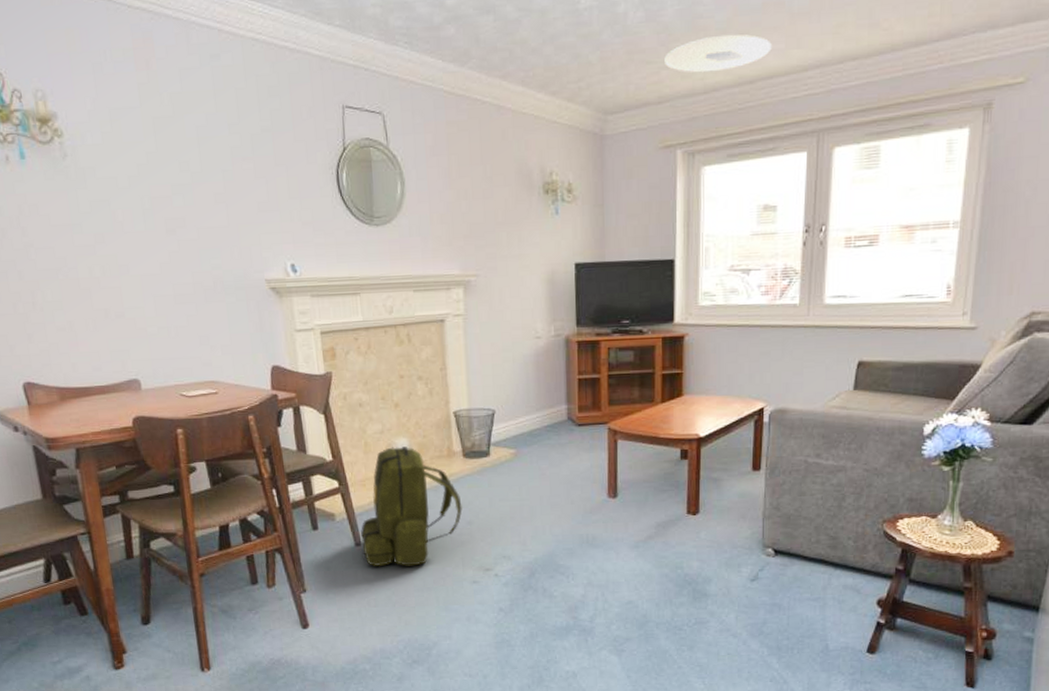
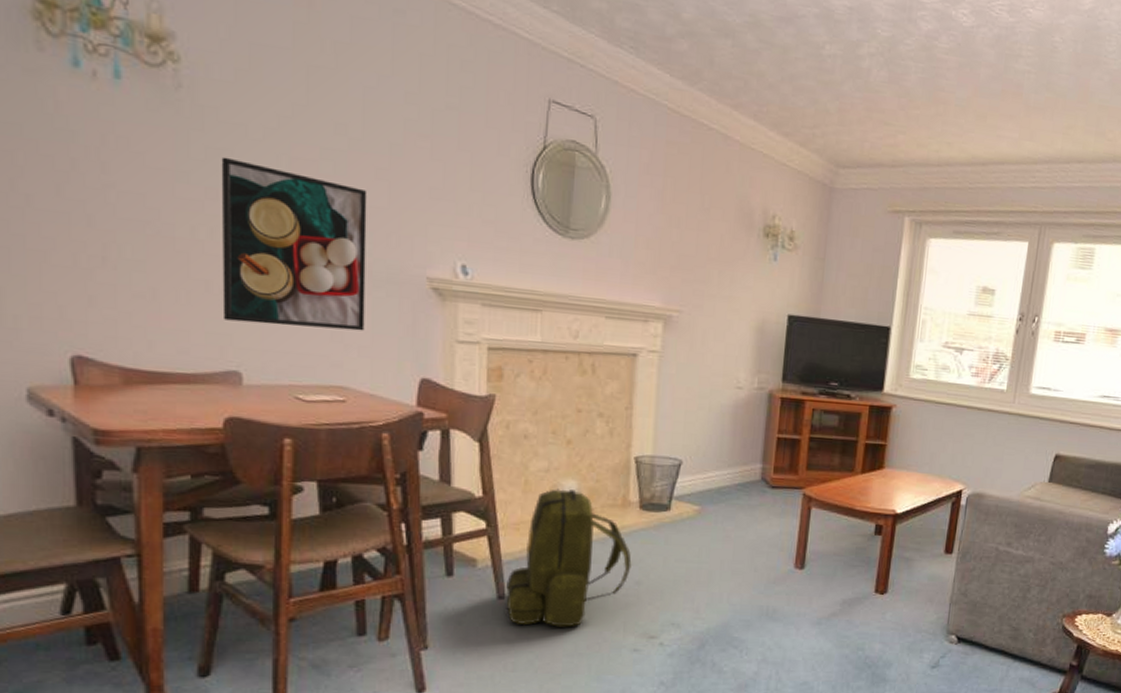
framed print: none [102,206,224,339] -> present [221,156,367,331]
ceiling light: present [664,34,772,73] -> none [902,110,1007,148]

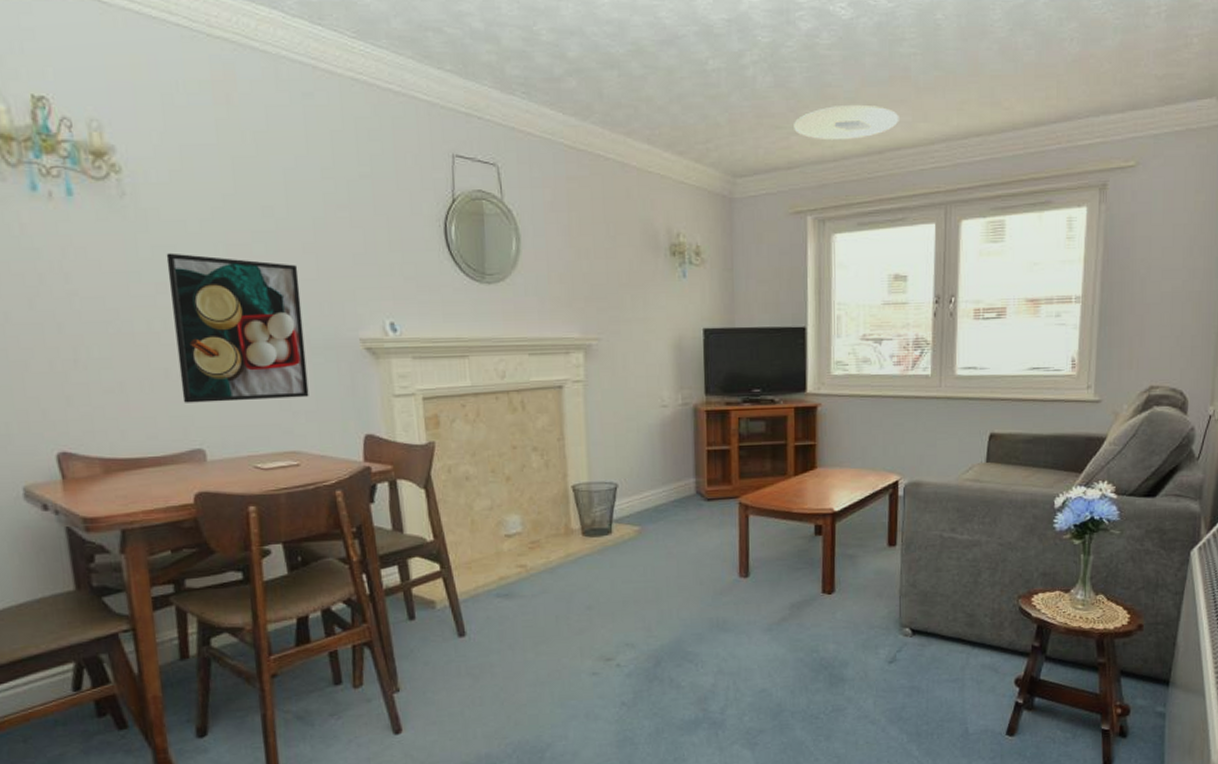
backpack: present [505,489,632,627] -> none [465,524,581,659]
ceiling light: none [902,110,1007,148] -> present [794,104,899,141]

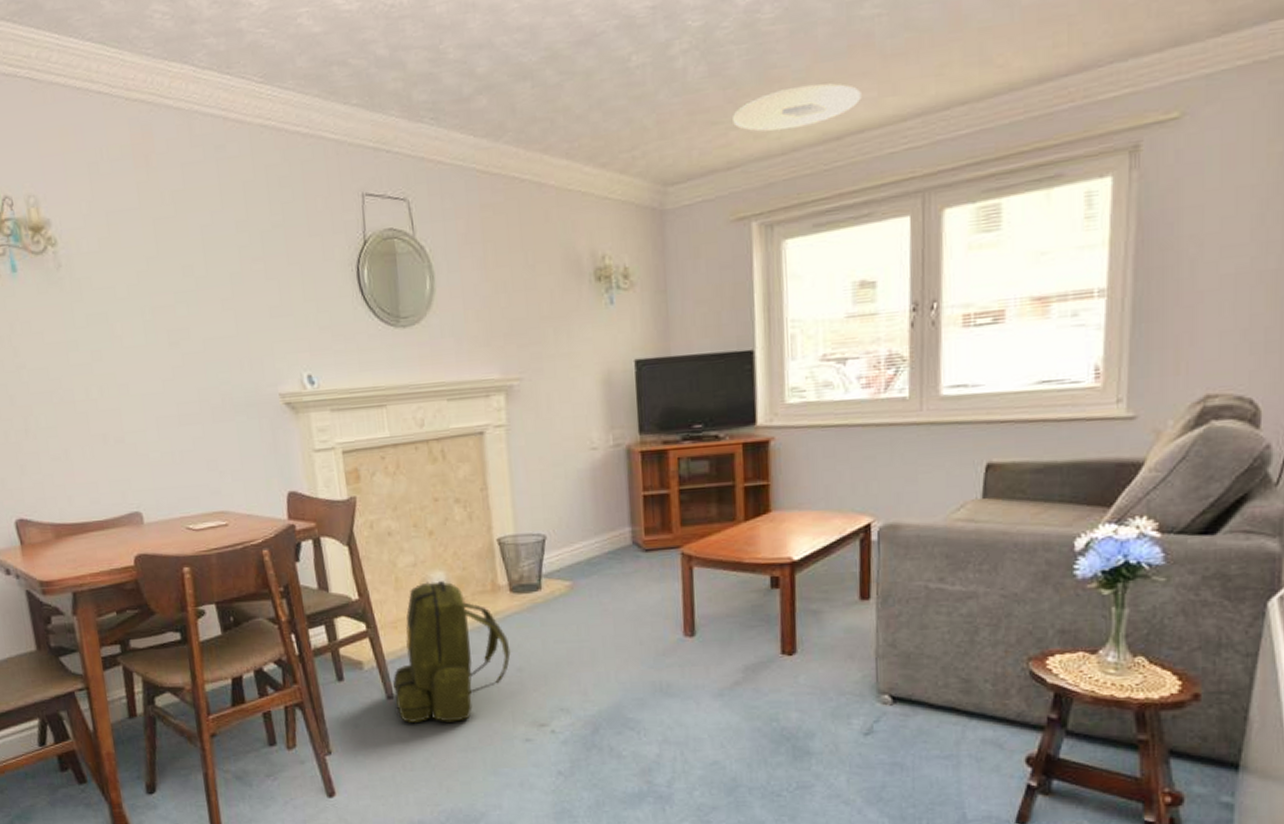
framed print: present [166,253,309,403] -> none [99,319,234,467]
backpack: none [465,524,581,659] -> present [393,581,511,723]

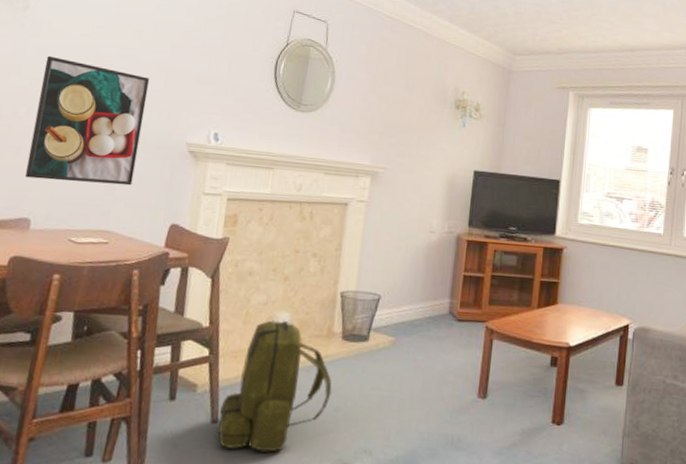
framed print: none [99,319,234,467] -> present [24,55,150,186]
ceiling light: present [733,83,862,132] -> none [565,12,649,39]

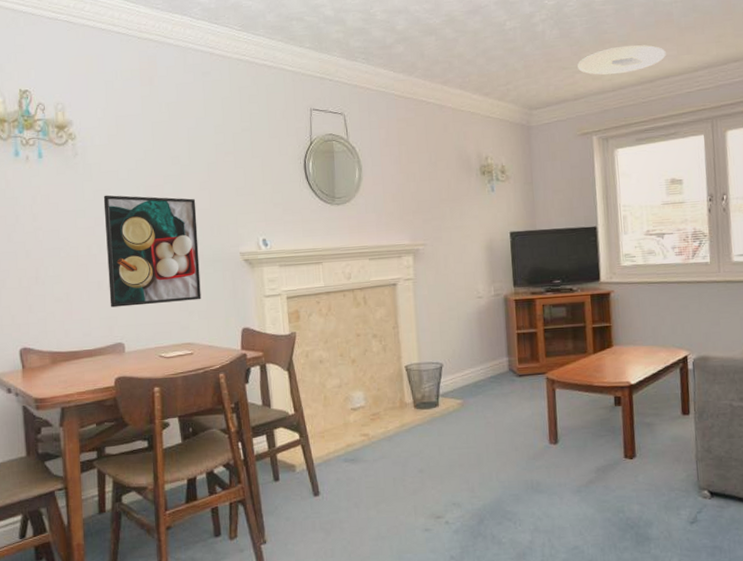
backpack: present [216,320,332,452] -> none [319,399,414,516]
ceiling light: none [565,12,649,39] -> present [577,44,666,76]

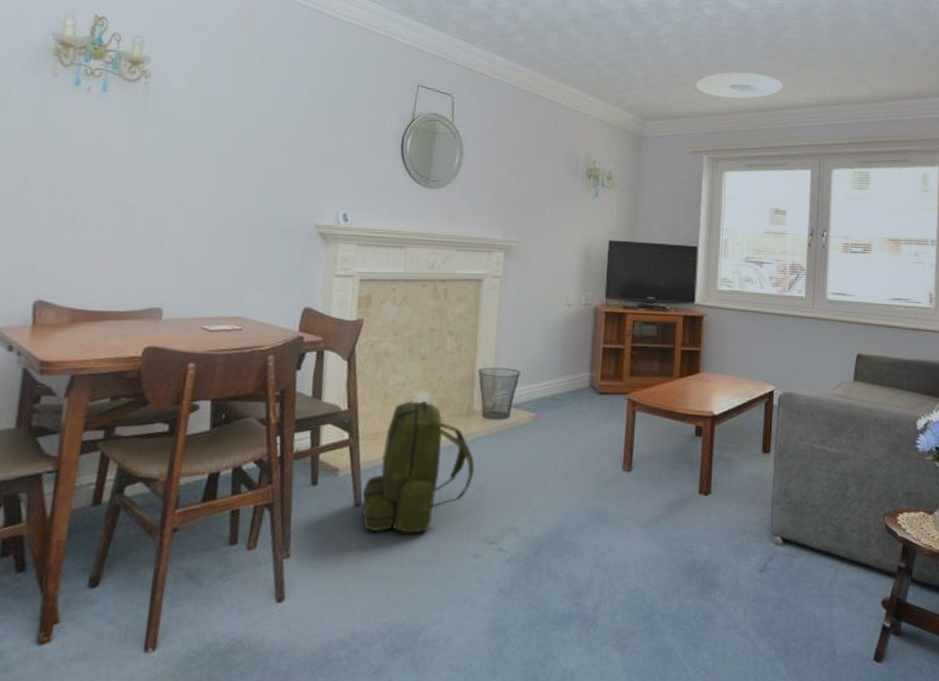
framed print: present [103,195,201,308] -> none [154,142,275,271]
backpack: none [319,399,414,516] -> present [360,401,475,534]

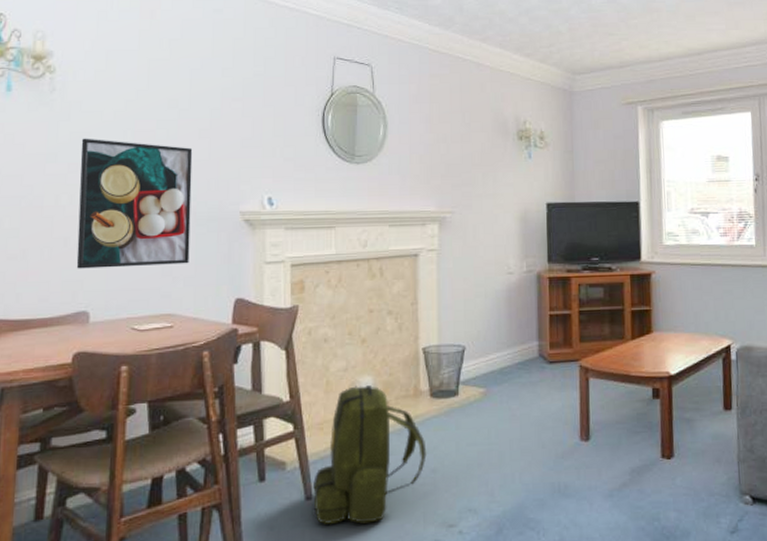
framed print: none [154,142,275,271] -> present [76,138,193,269]
ceiling light: present [696,72,783,99] -> none [624,15,715,45]

